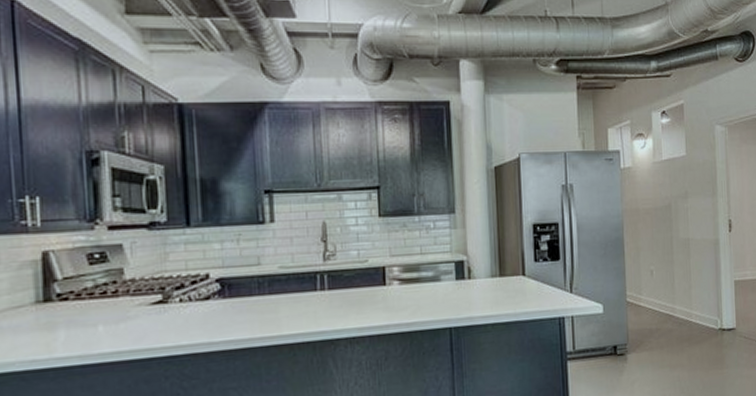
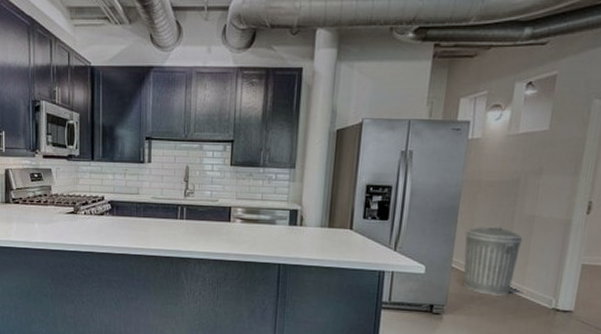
trash can: none [634,253,684,325] -> present [463,226,523,296]

